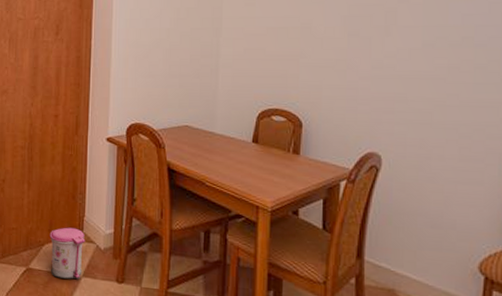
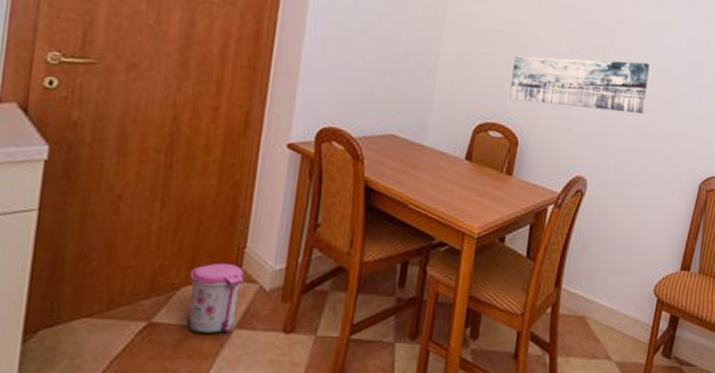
wall art: none [289,35,443,87] -> present [509,55,650,114]

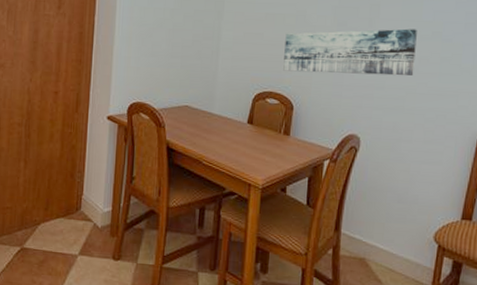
trash can: present [187,263,244,333] -> none [46,206,83,258]

